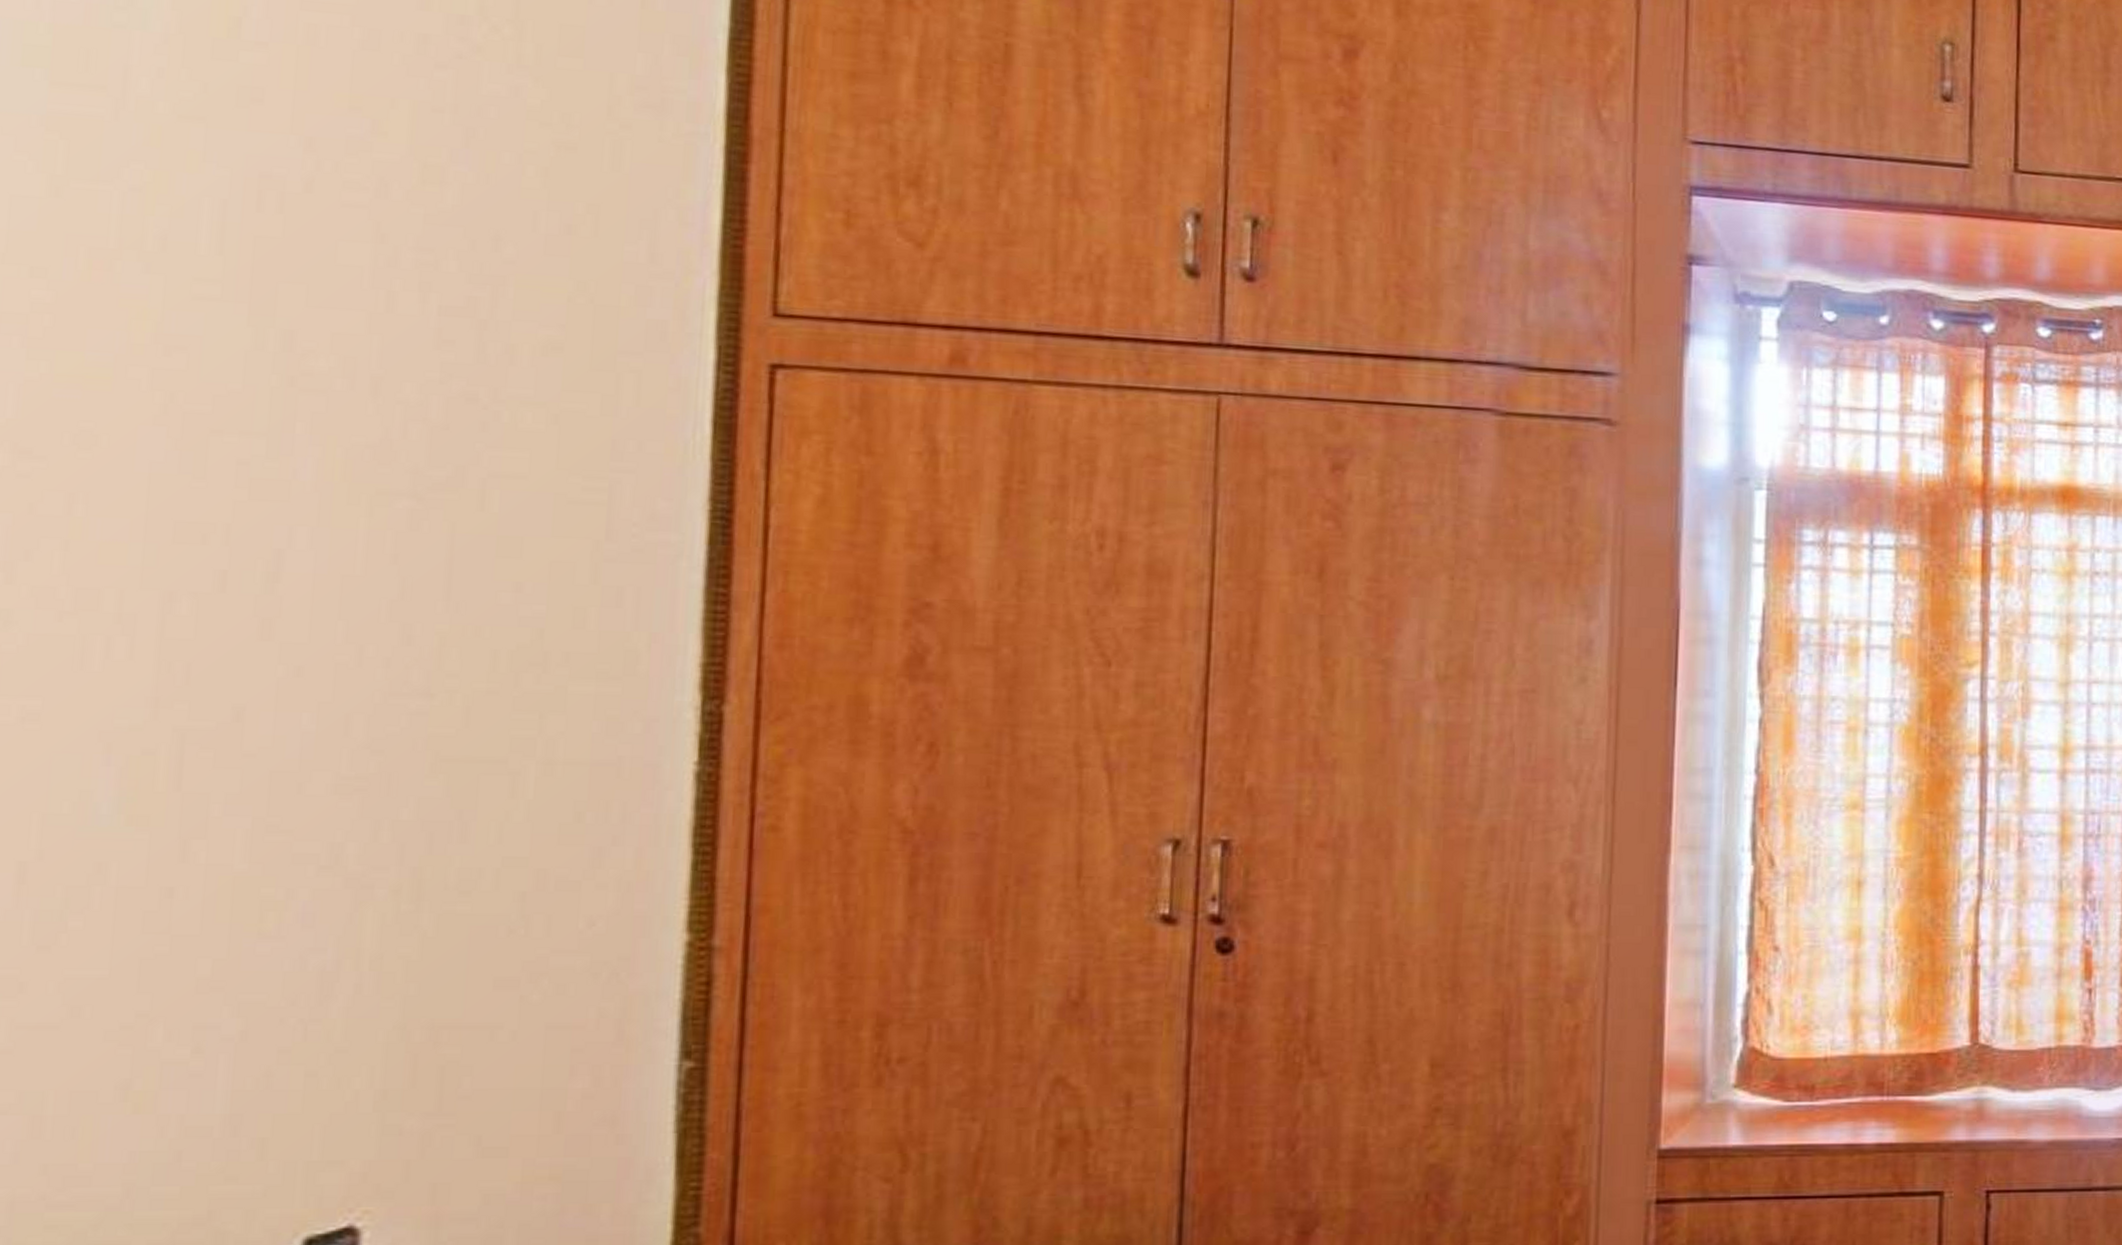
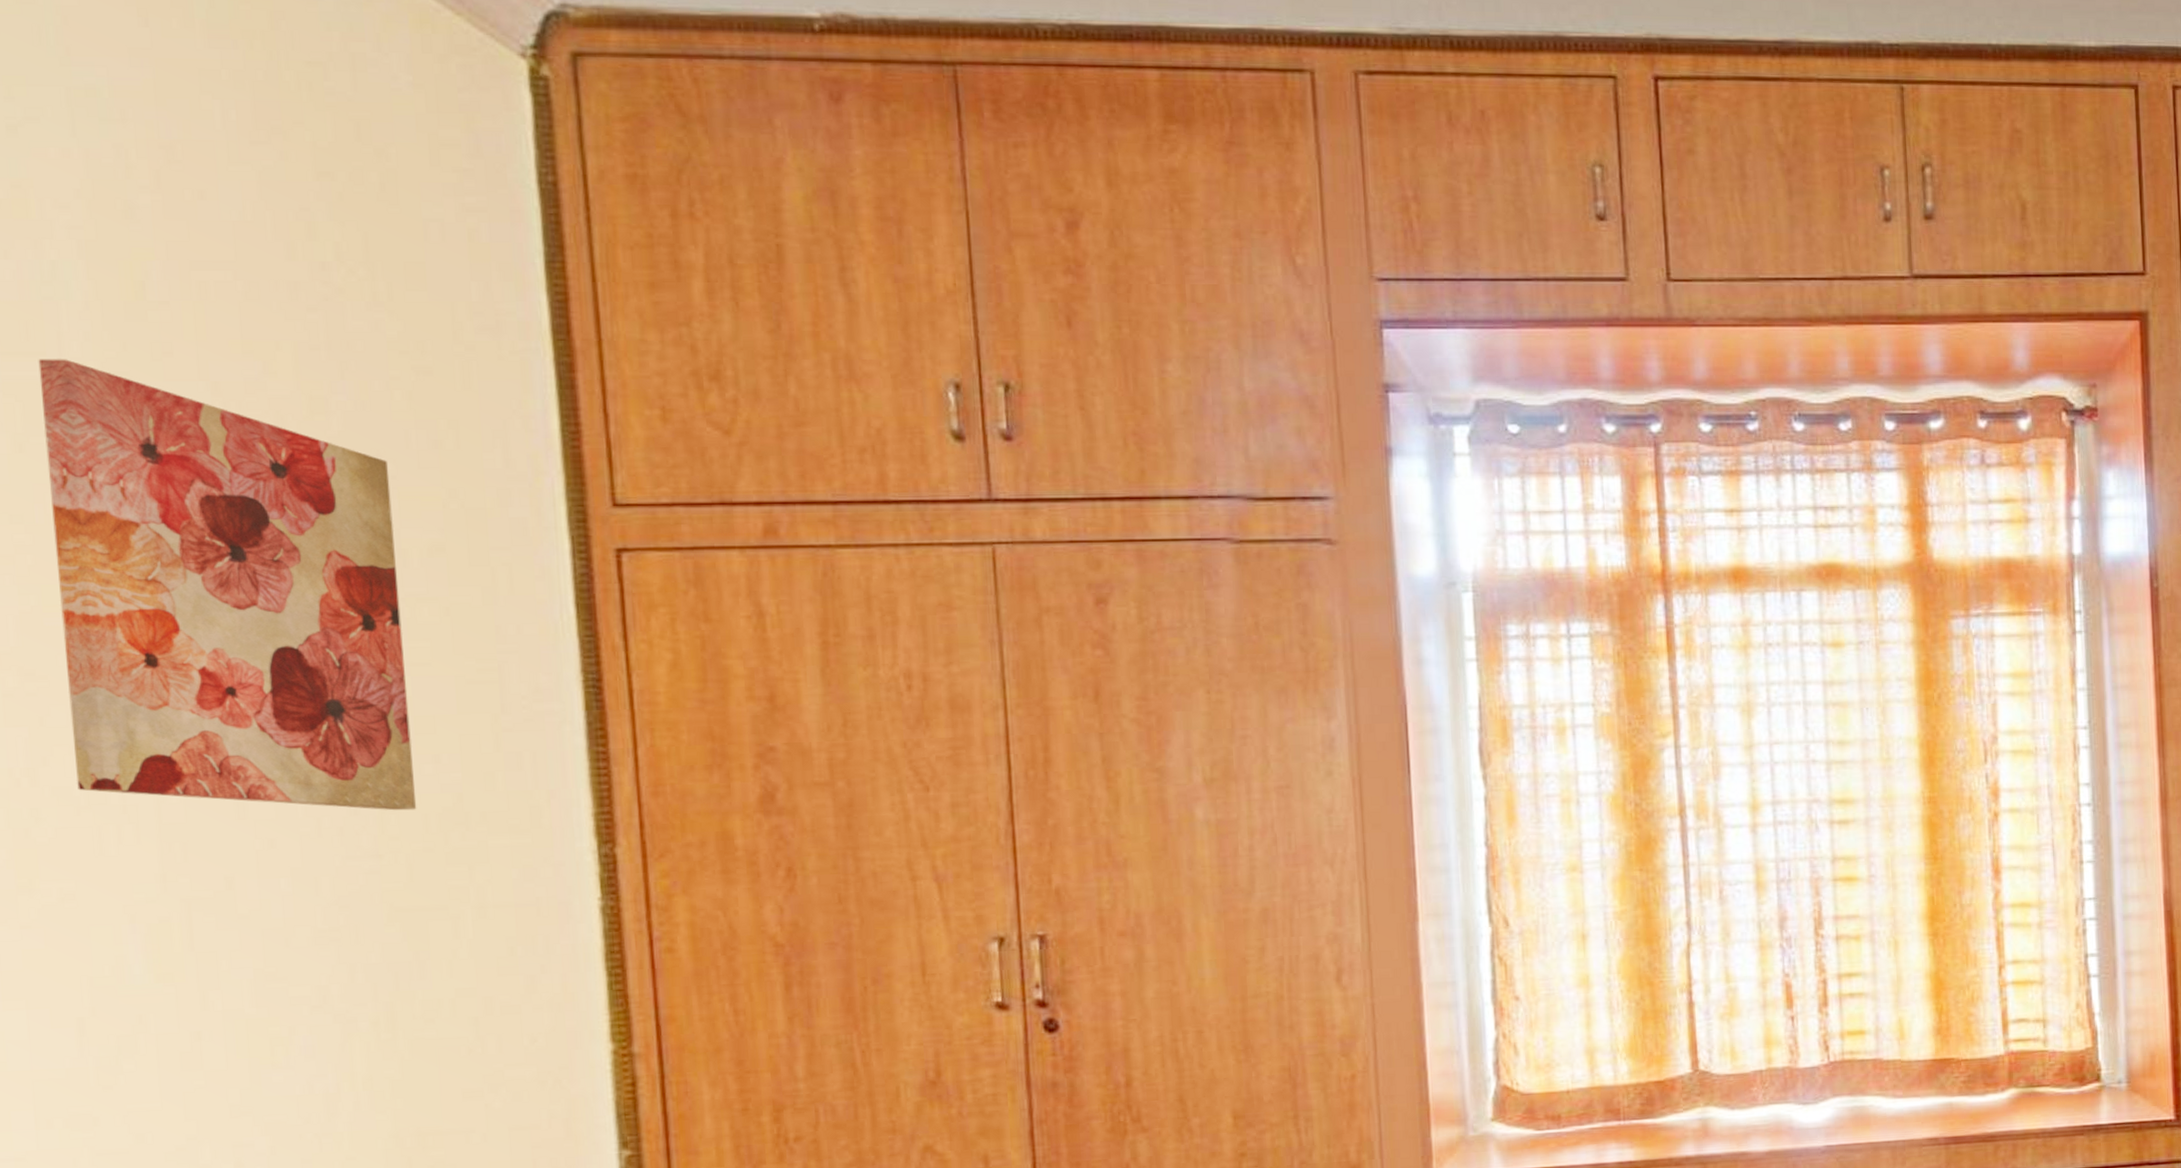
wall art: none [64,93,508,645] -> present [38,359,417,811]

